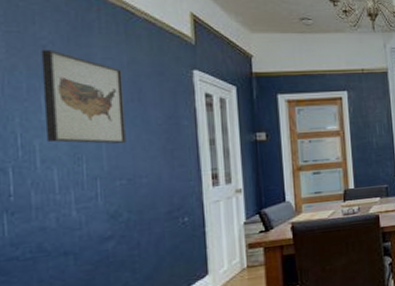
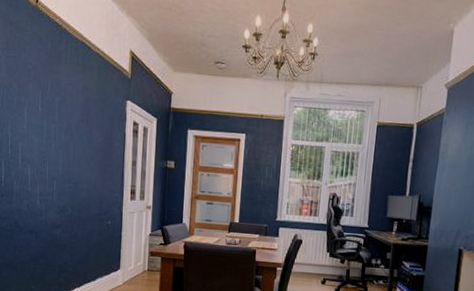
wall art: present [41,49,126,144] -> none [25,73,78,154]

